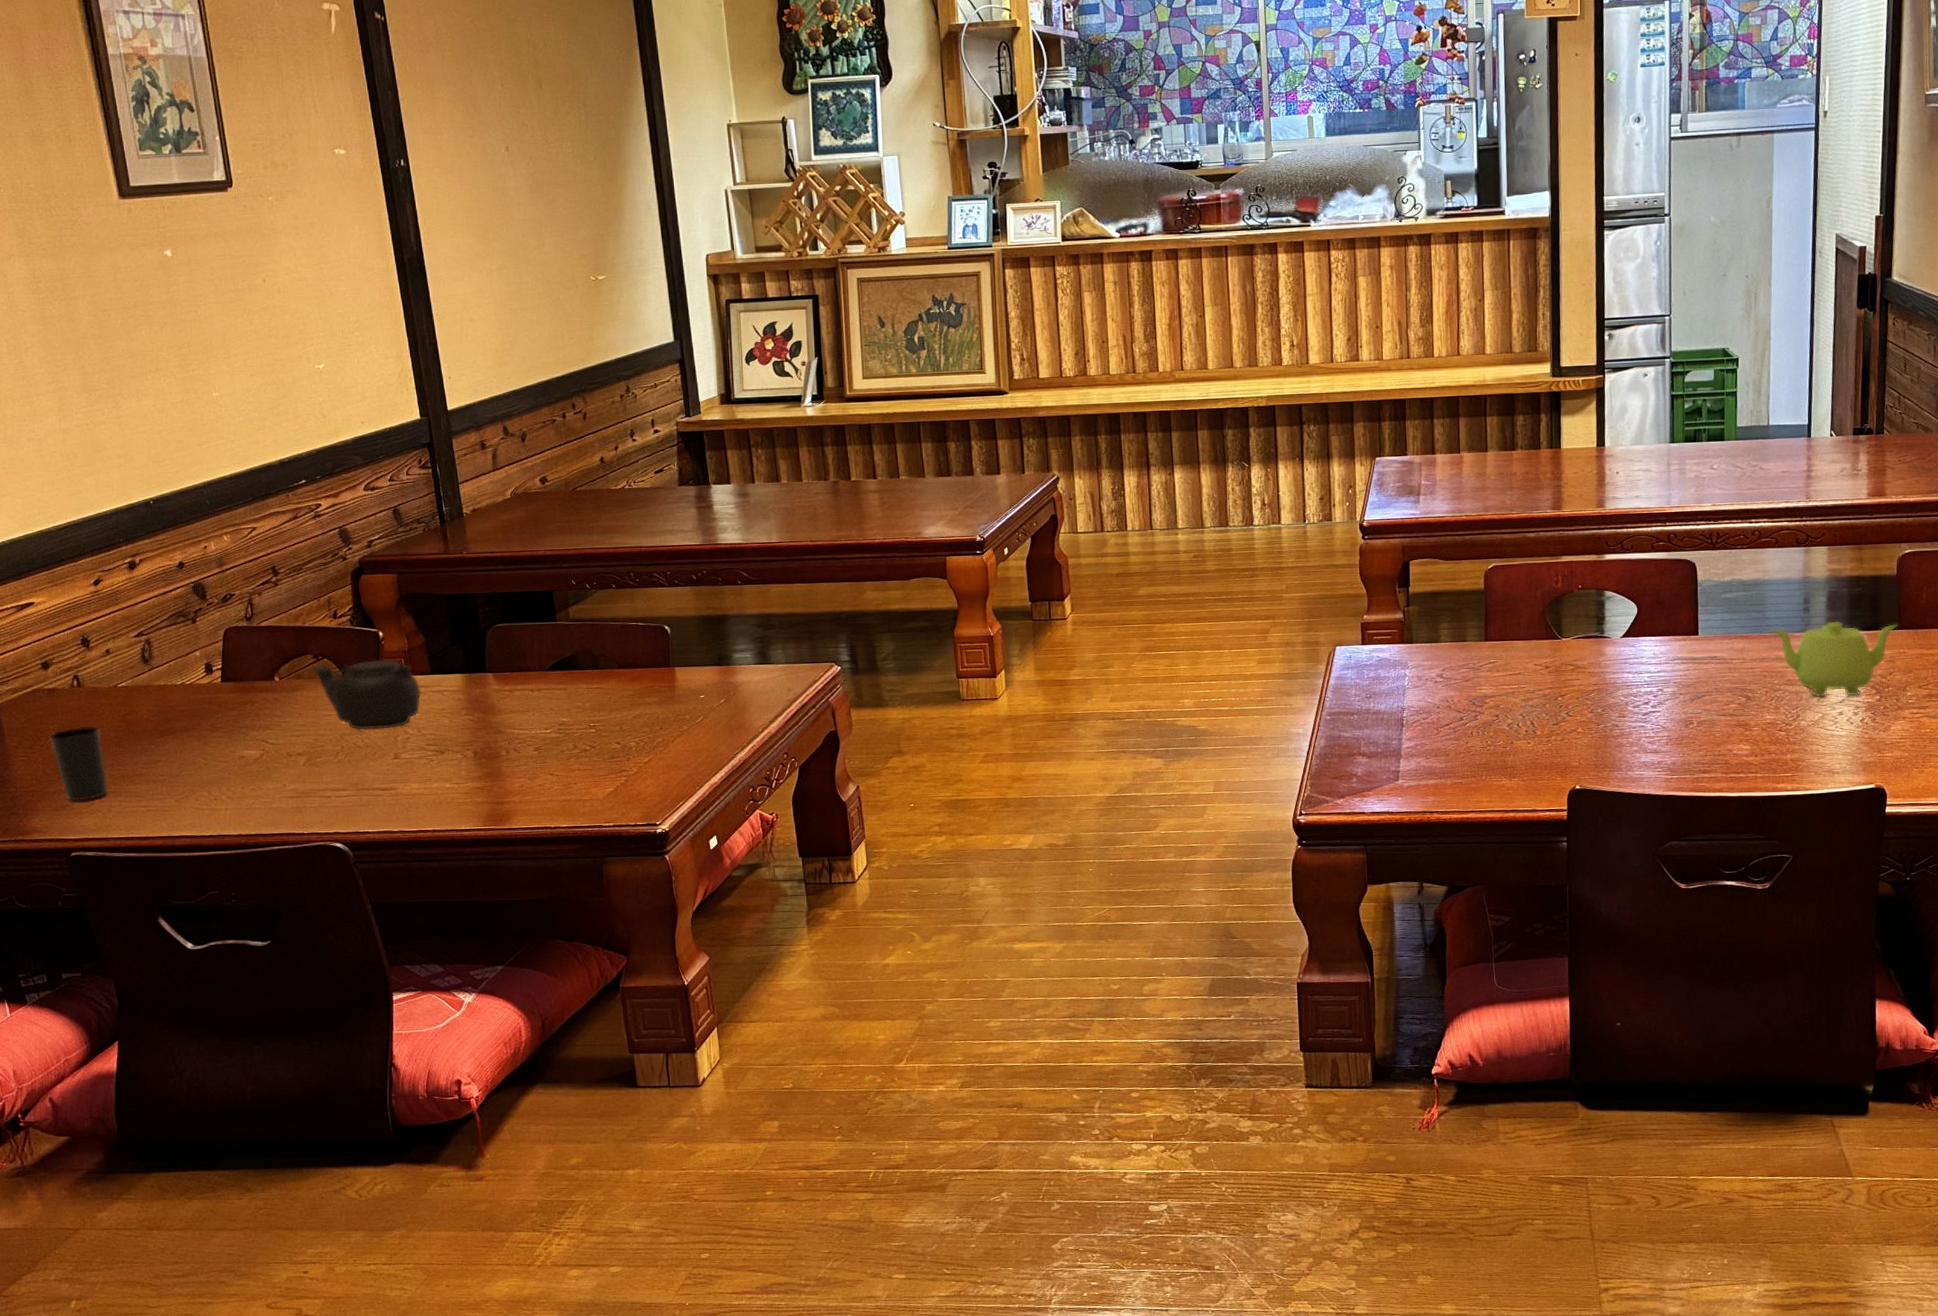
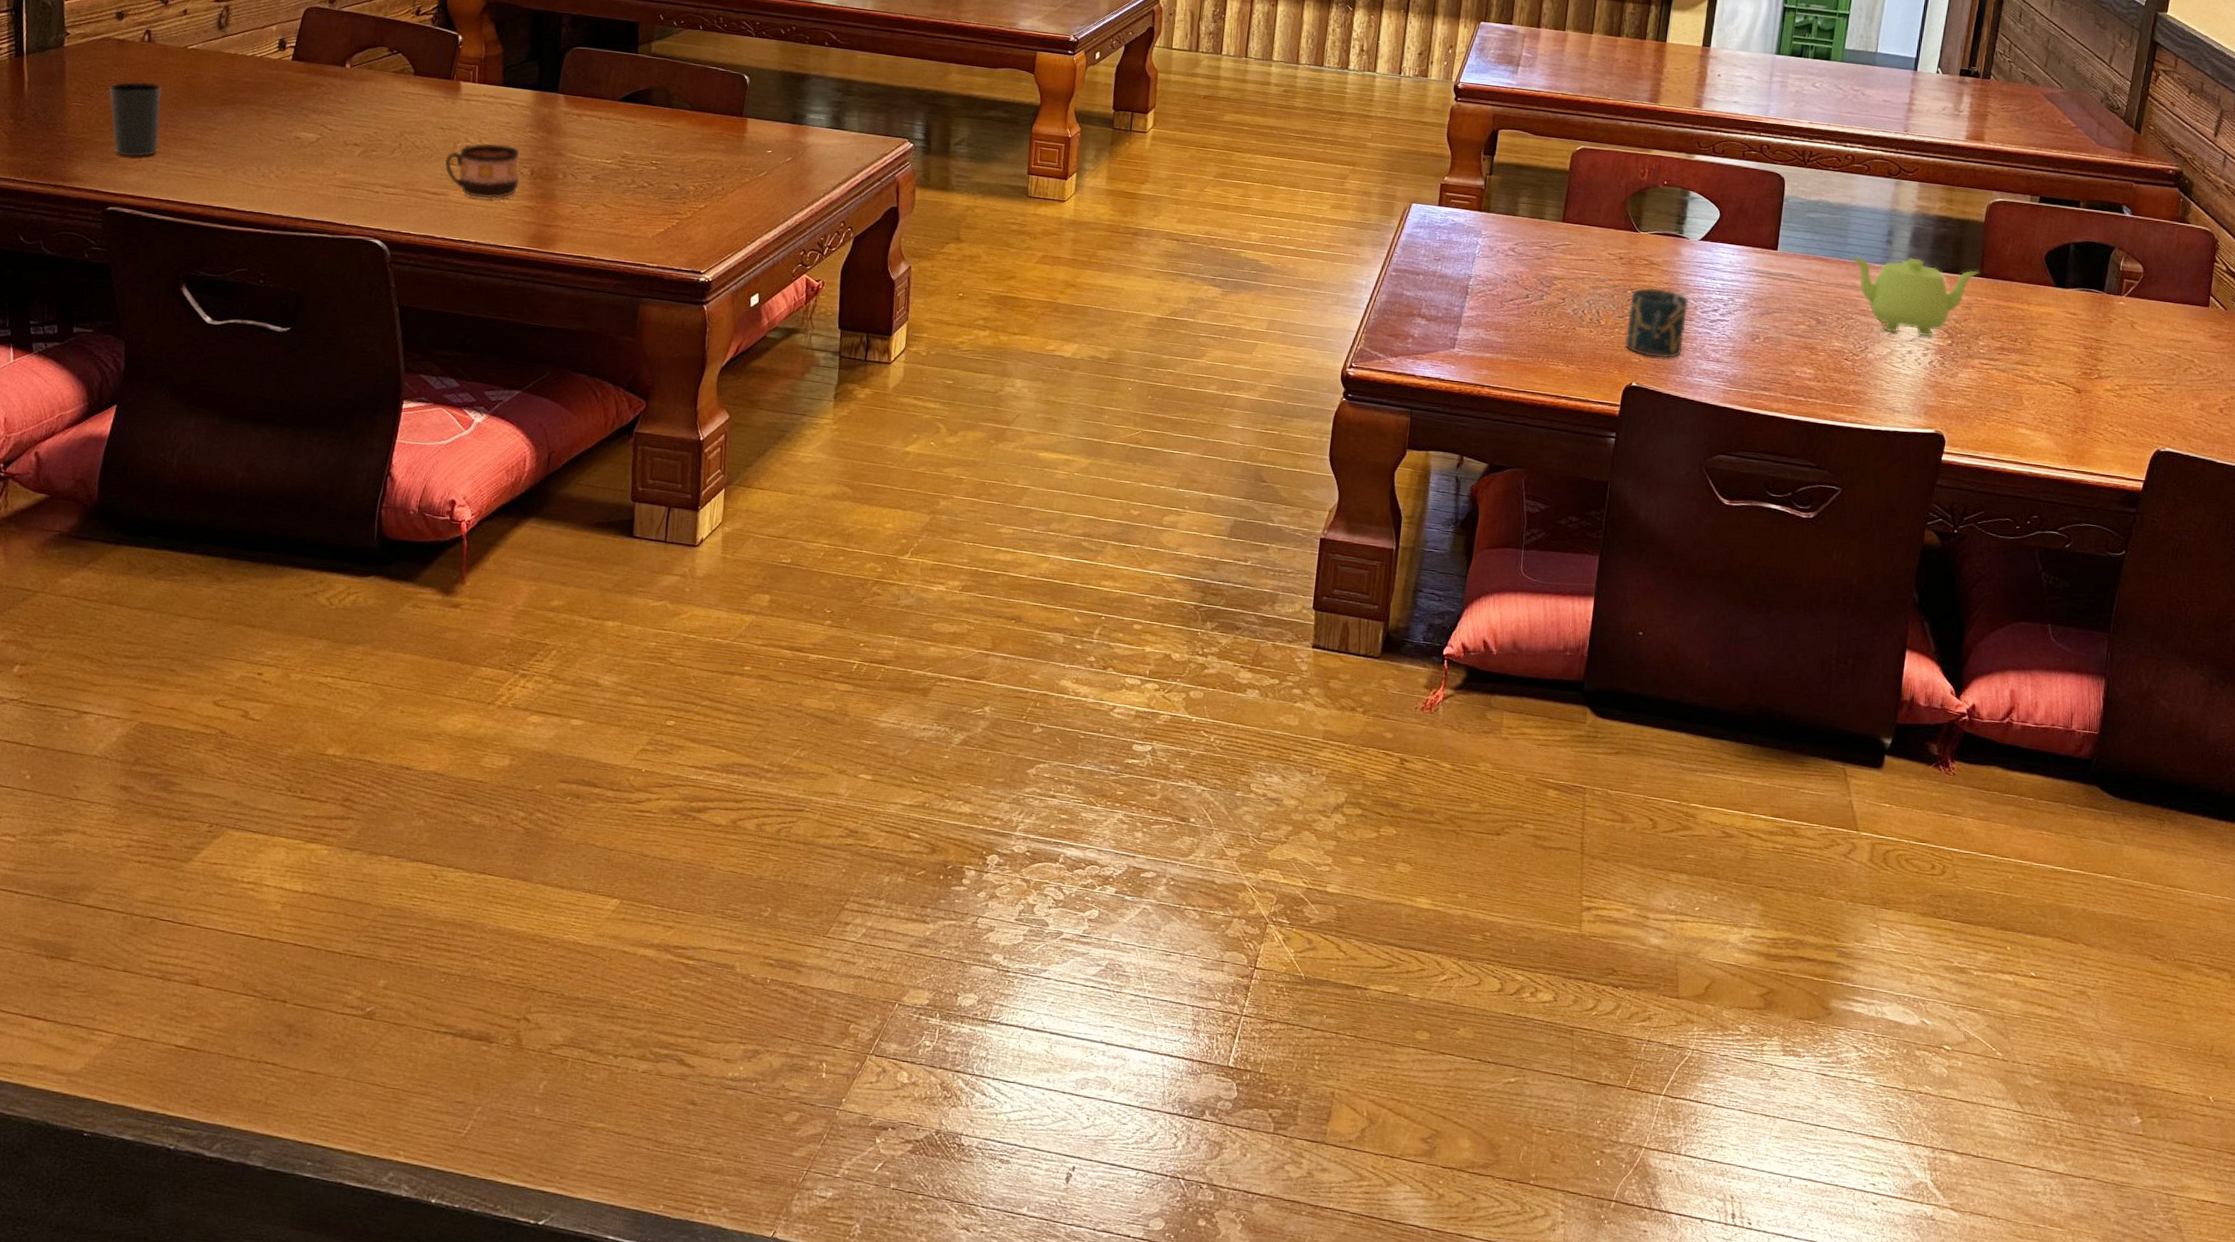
teapot: present [312,659,421,731] -> none [385,60,490,134]
cup: none [388,731,466,787] -> present [444,143,520,199]
cup: none [1562,690,1620,759] -> present [1624,287,1689,359]

